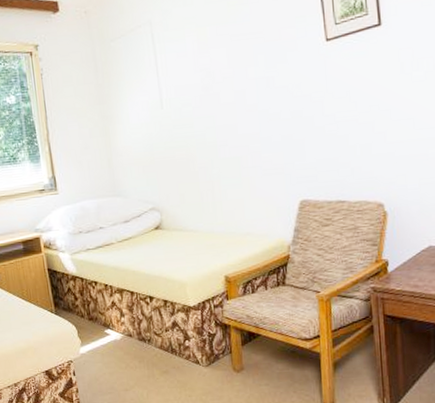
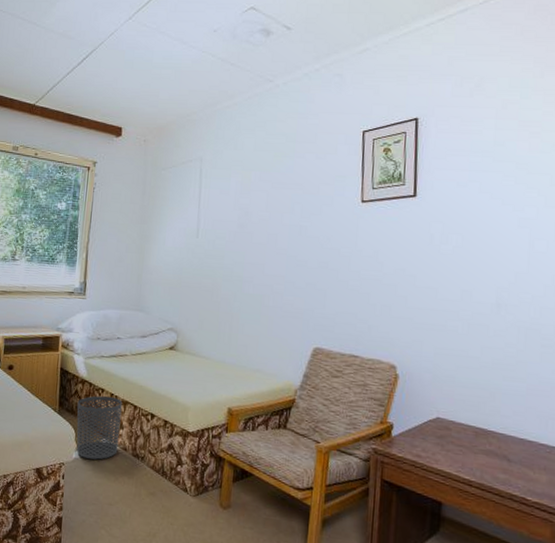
waste bin: none [72,288,123,352] -> present [76,395,122,460]

